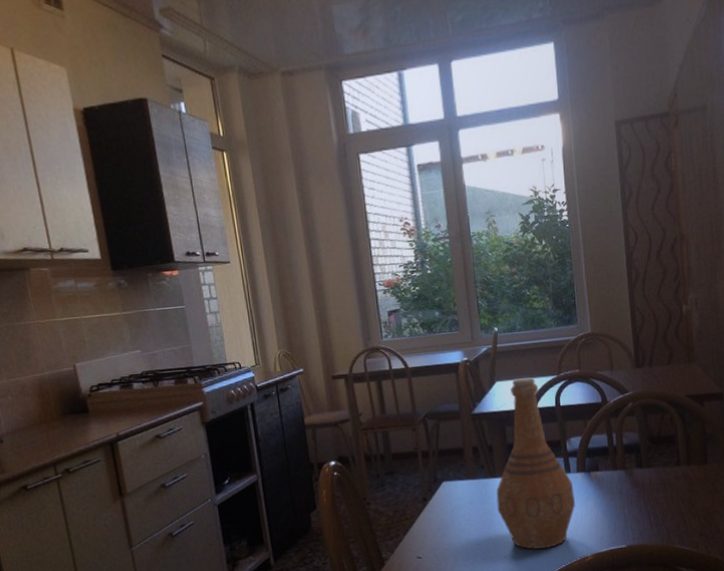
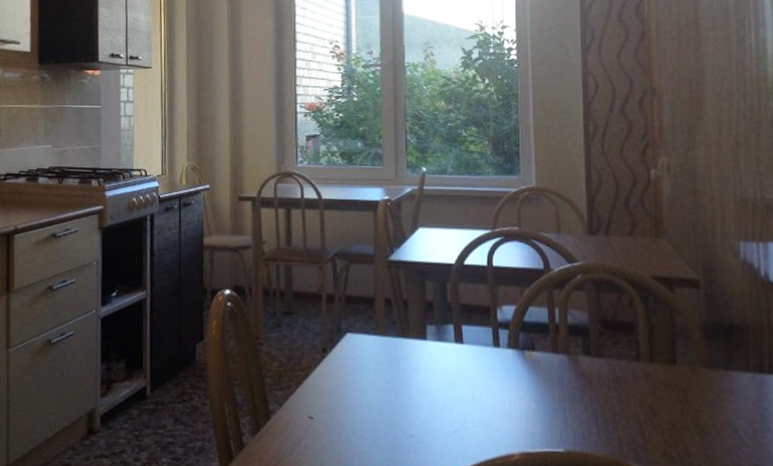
vase: present [496,377,575,550] -> none [408,227,503,436]

